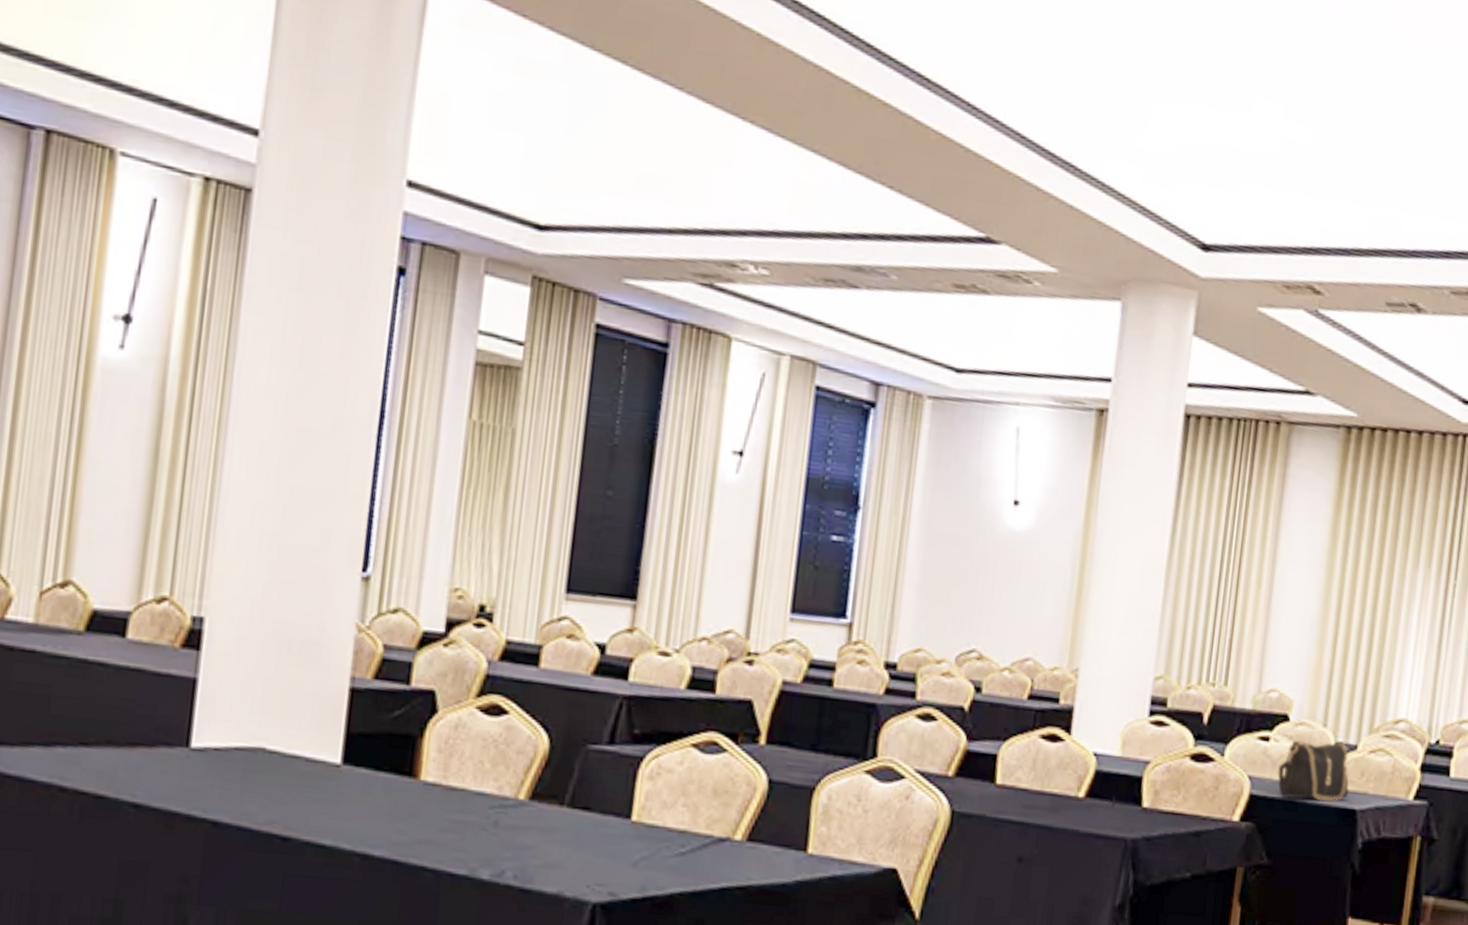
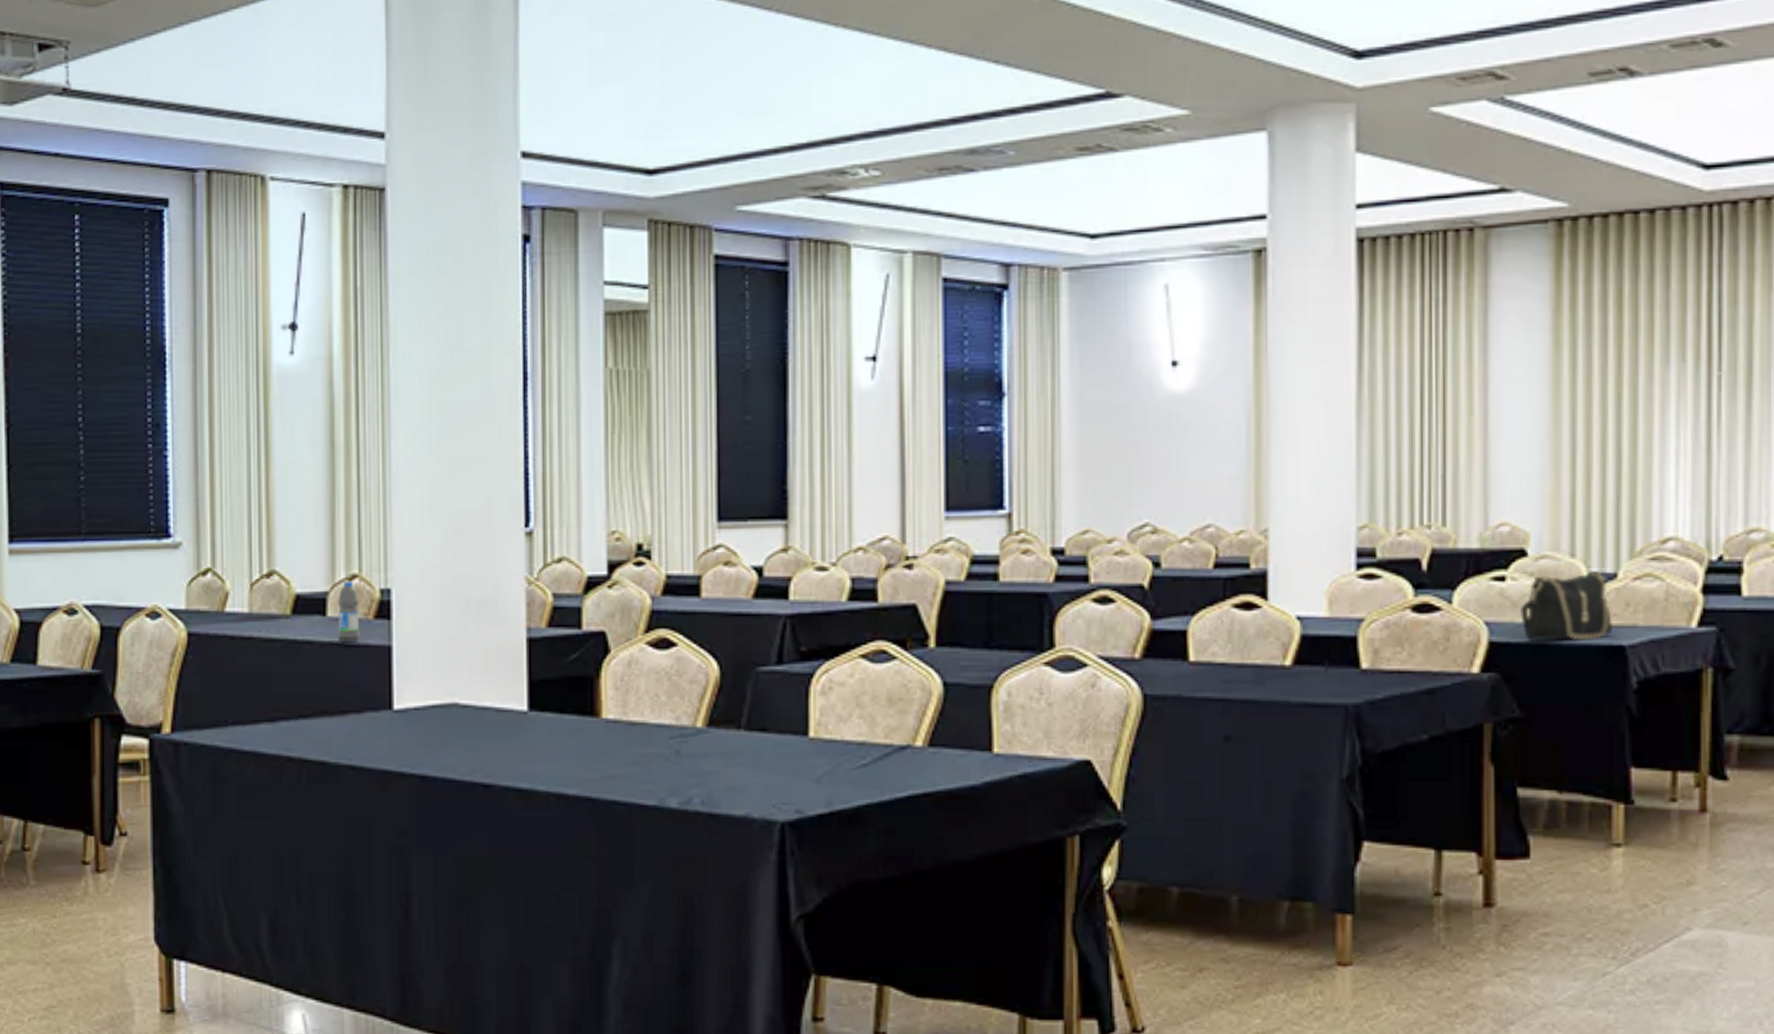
water bottle: none [135,602,166,670] -> present [337,581,360,642]

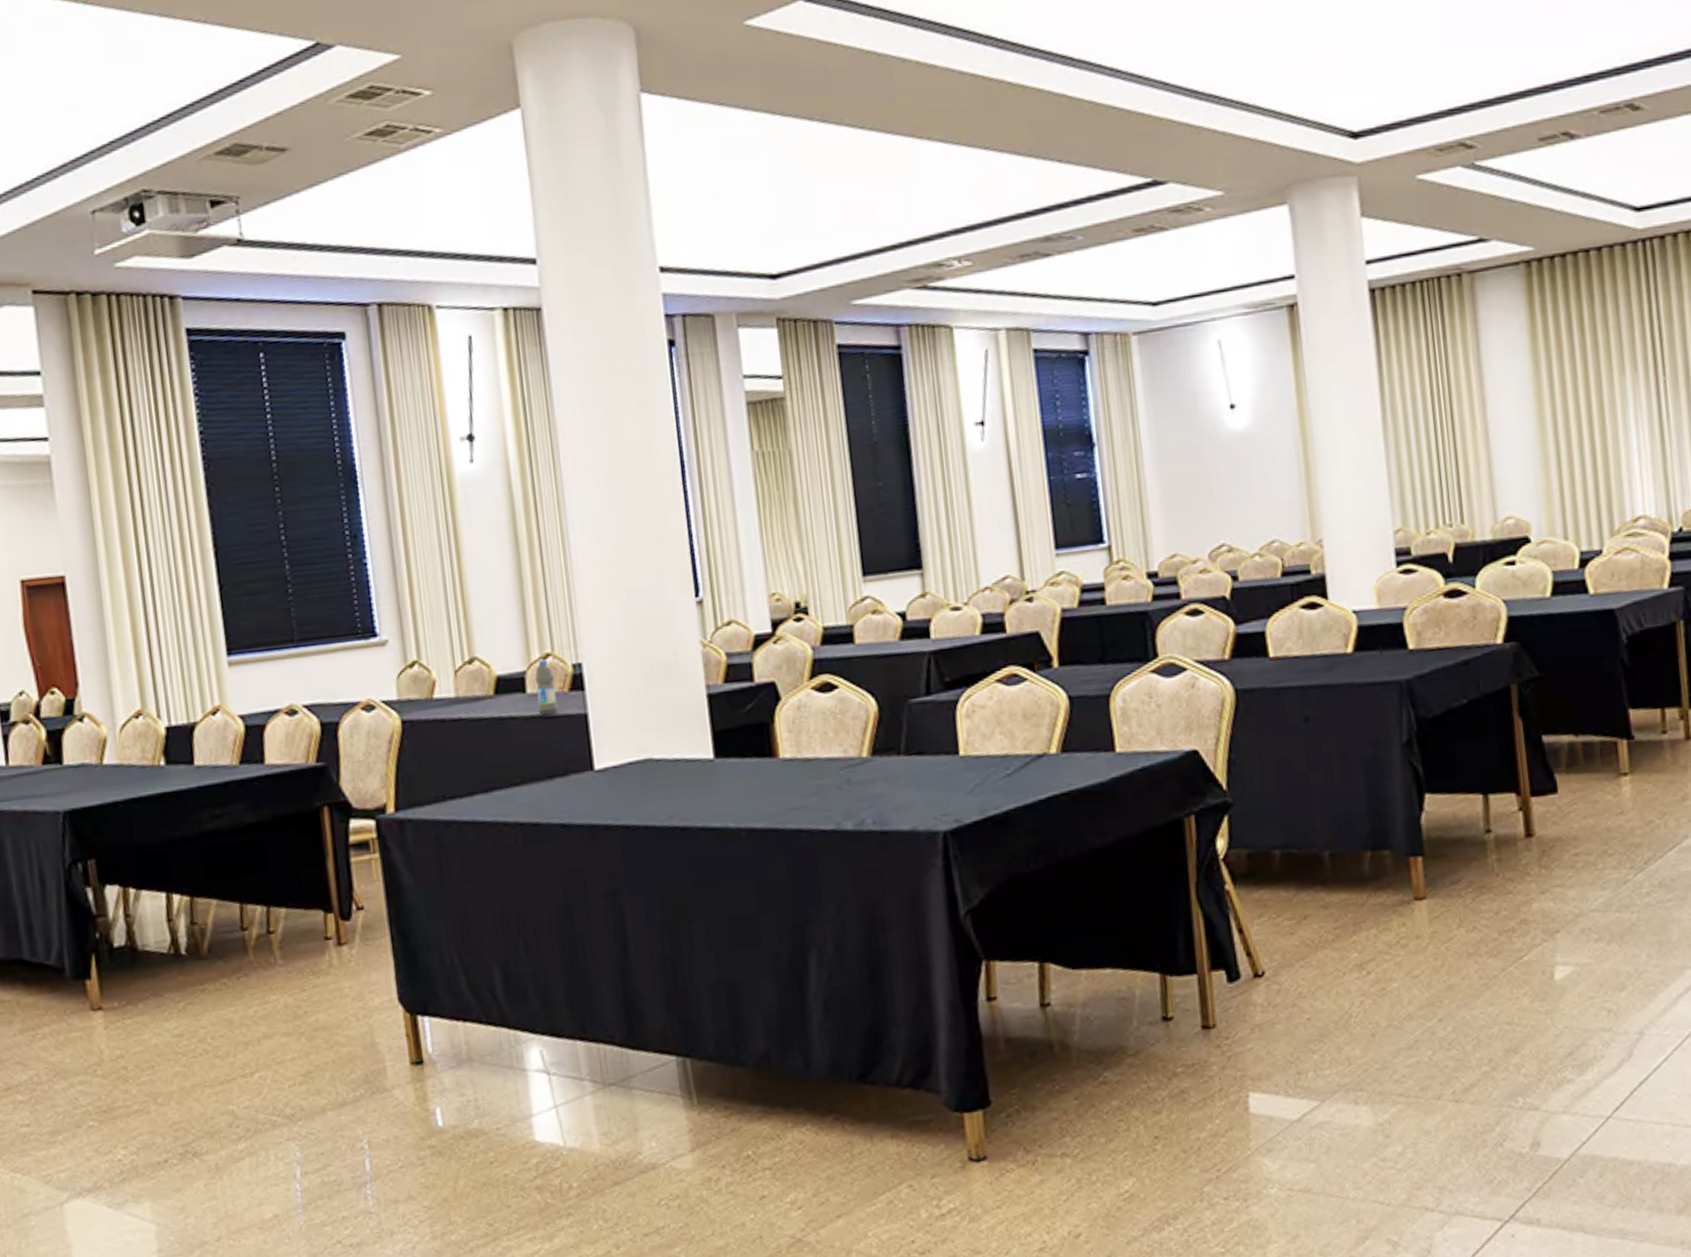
handbag: present [1520,570,1614,641] -> none [1530,549,1604,613]

